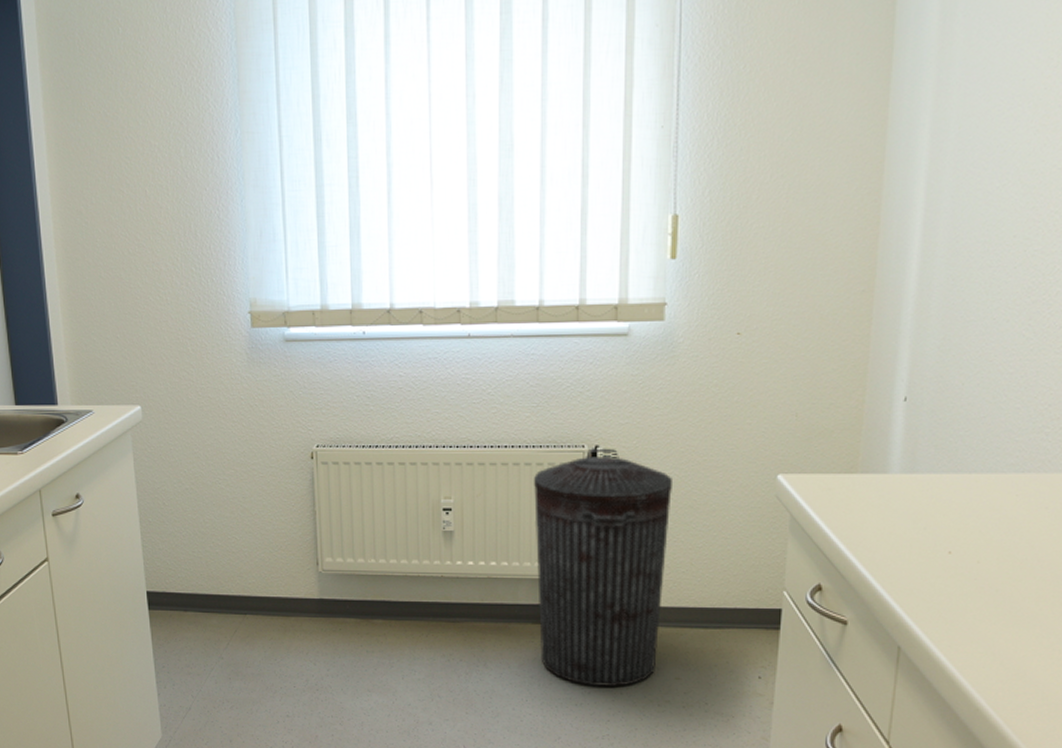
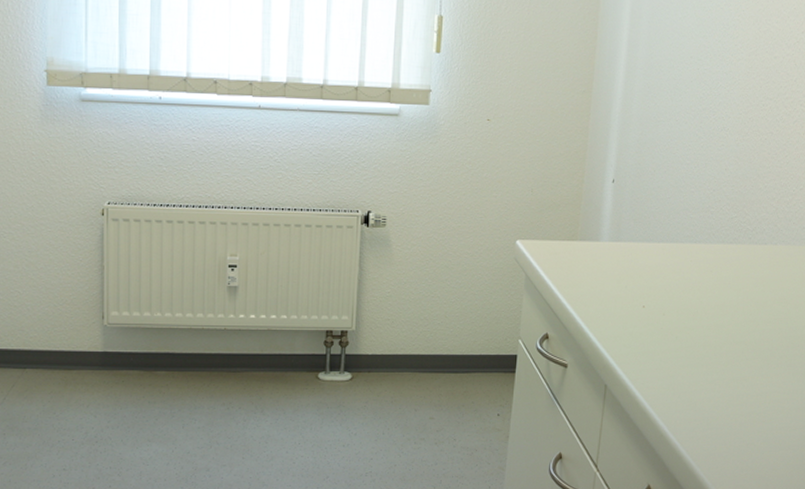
trash can: present [534,448,672,687] -> none [312,213,432,429]

